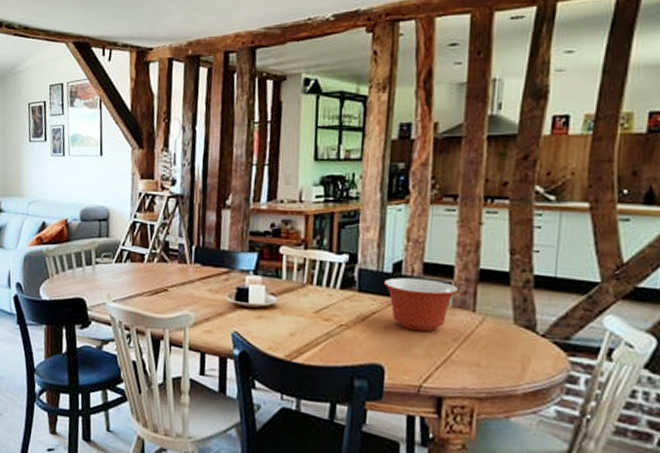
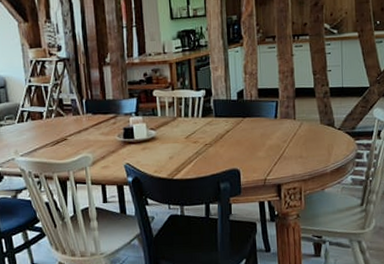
mixing bowl: present [384,277,459,332] -> none [233,100,283,140]

